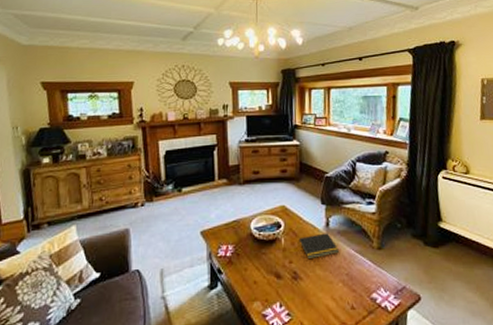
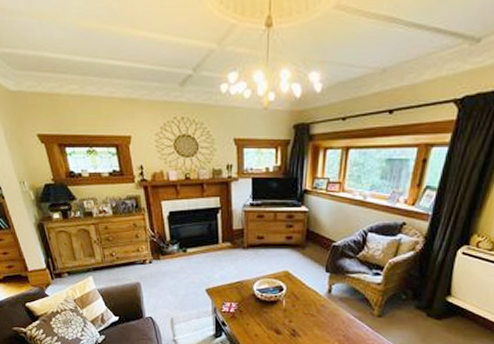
notepad: present [298,233,339,260] -> none [299,298,338,321]

